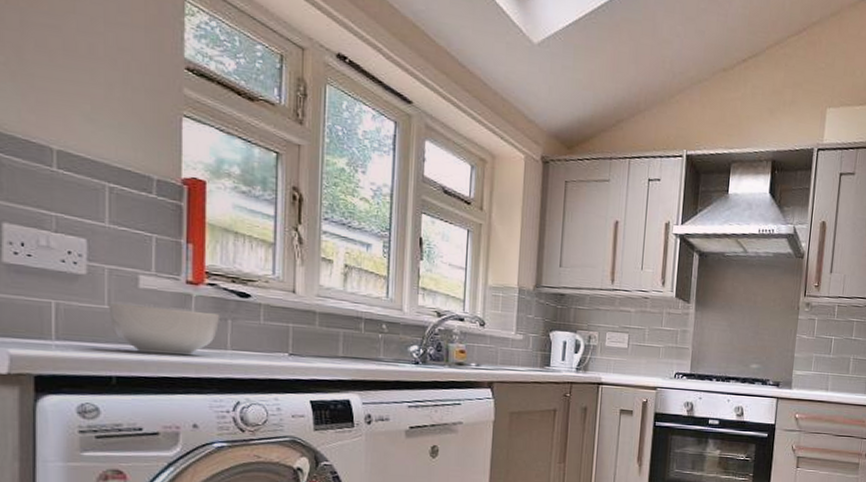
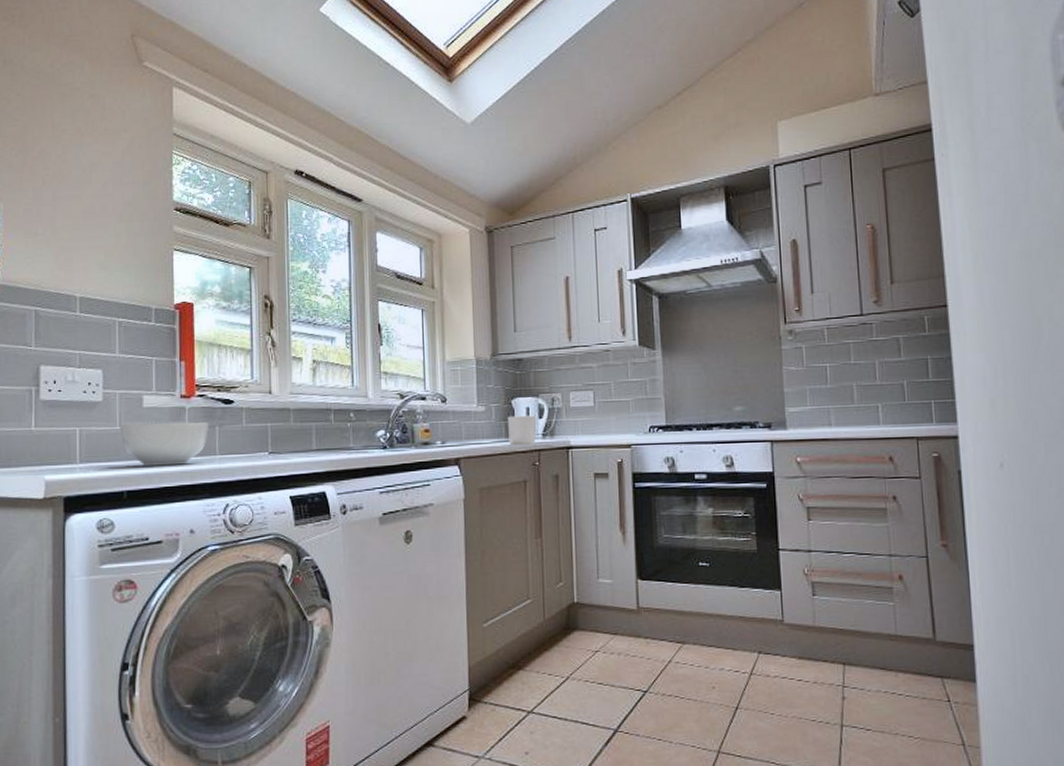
mug: none [543,347,572,377] -> present [507,415,537,446]

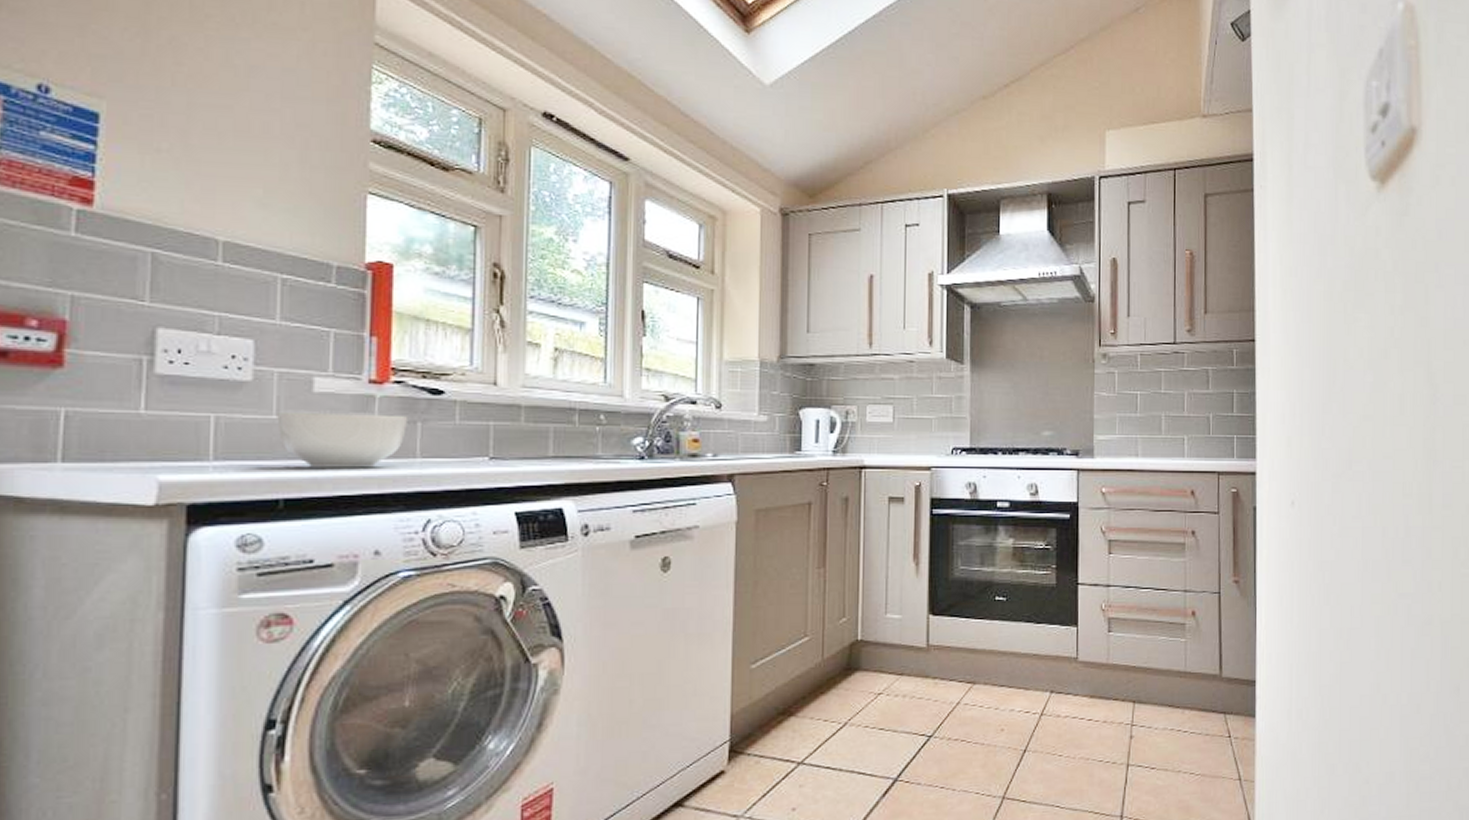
mug: present [507,415,537,446] -> none [792,428,827,463]

